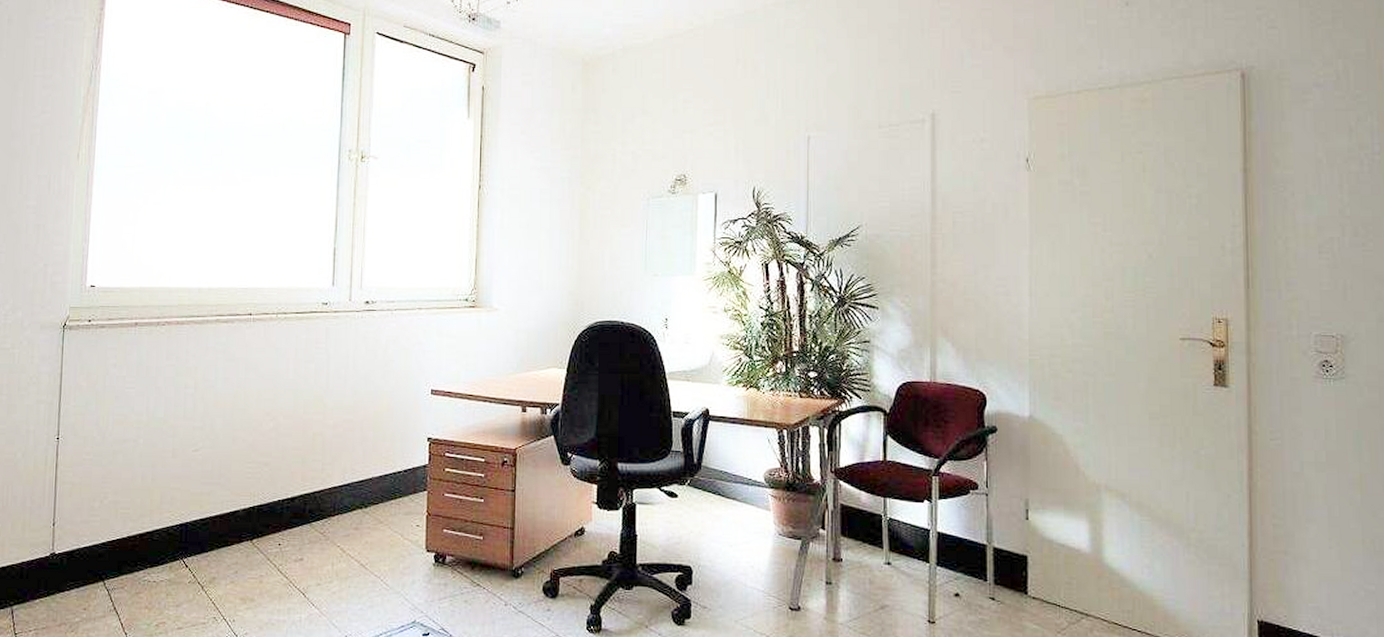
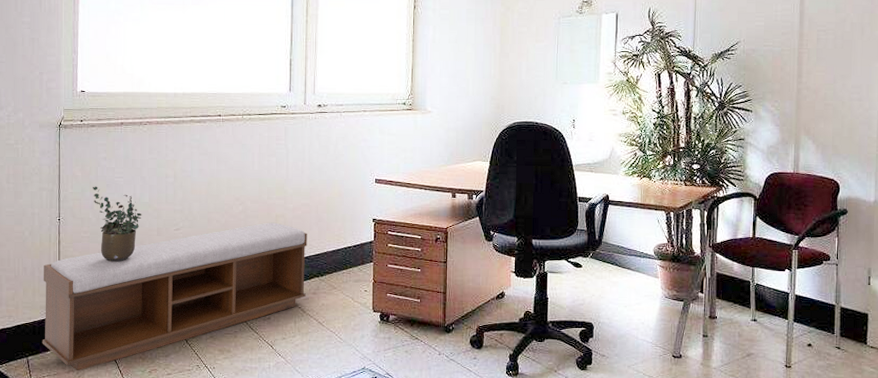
bench: none [30,442,350,624] -> present [42,222,307,371]
potted plant: none [99,398,156,490] -> present [93,186,142,262]

